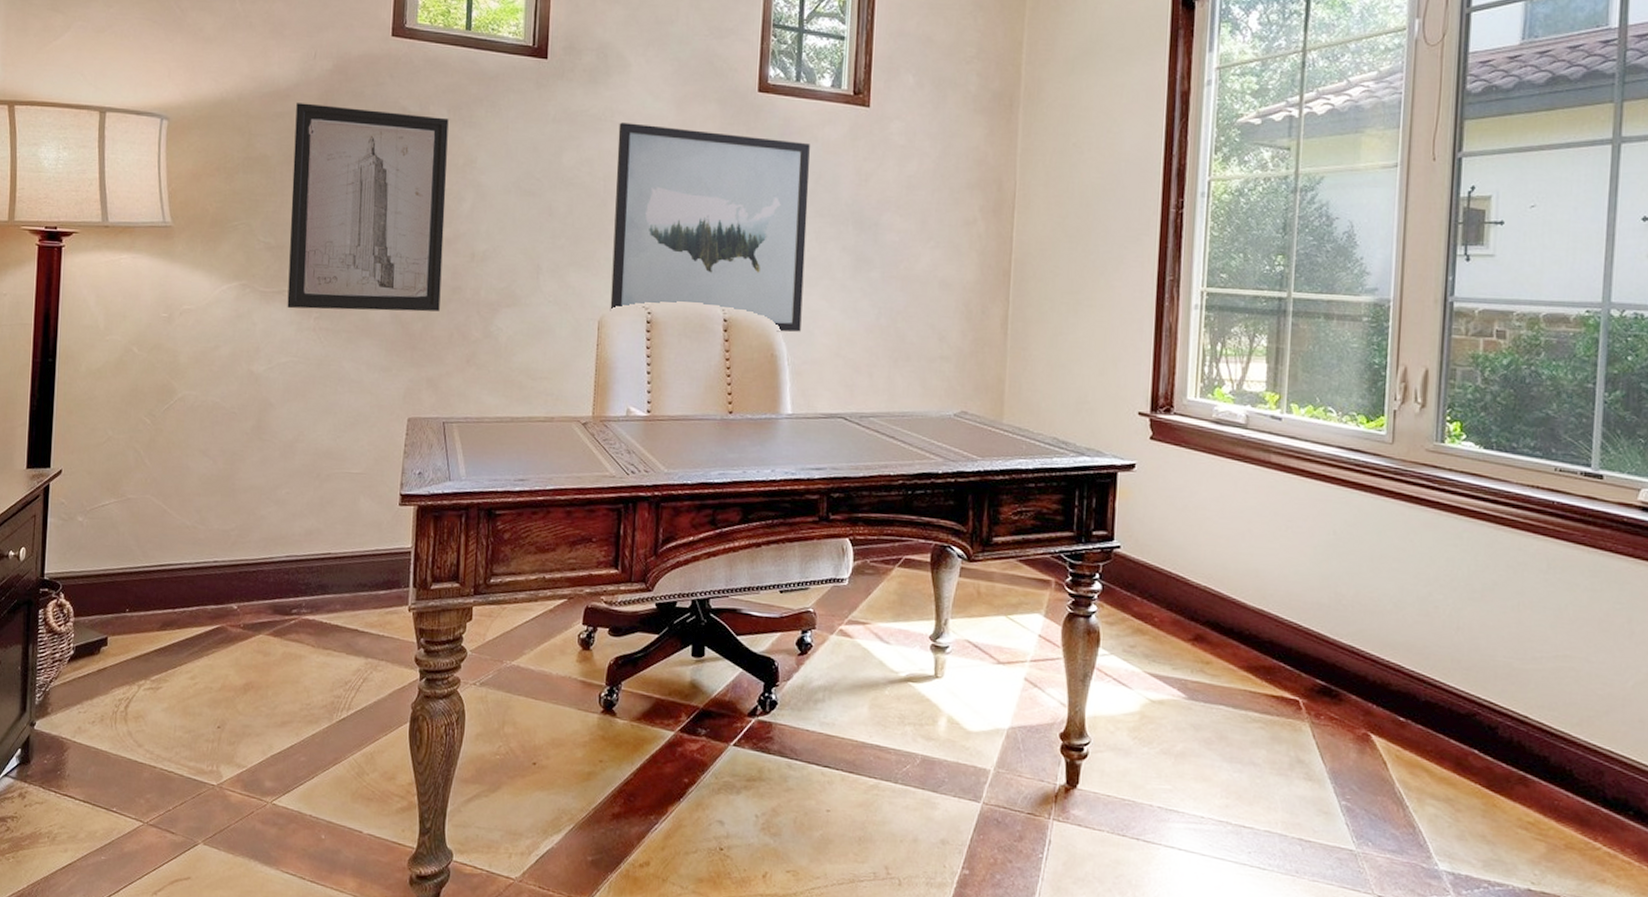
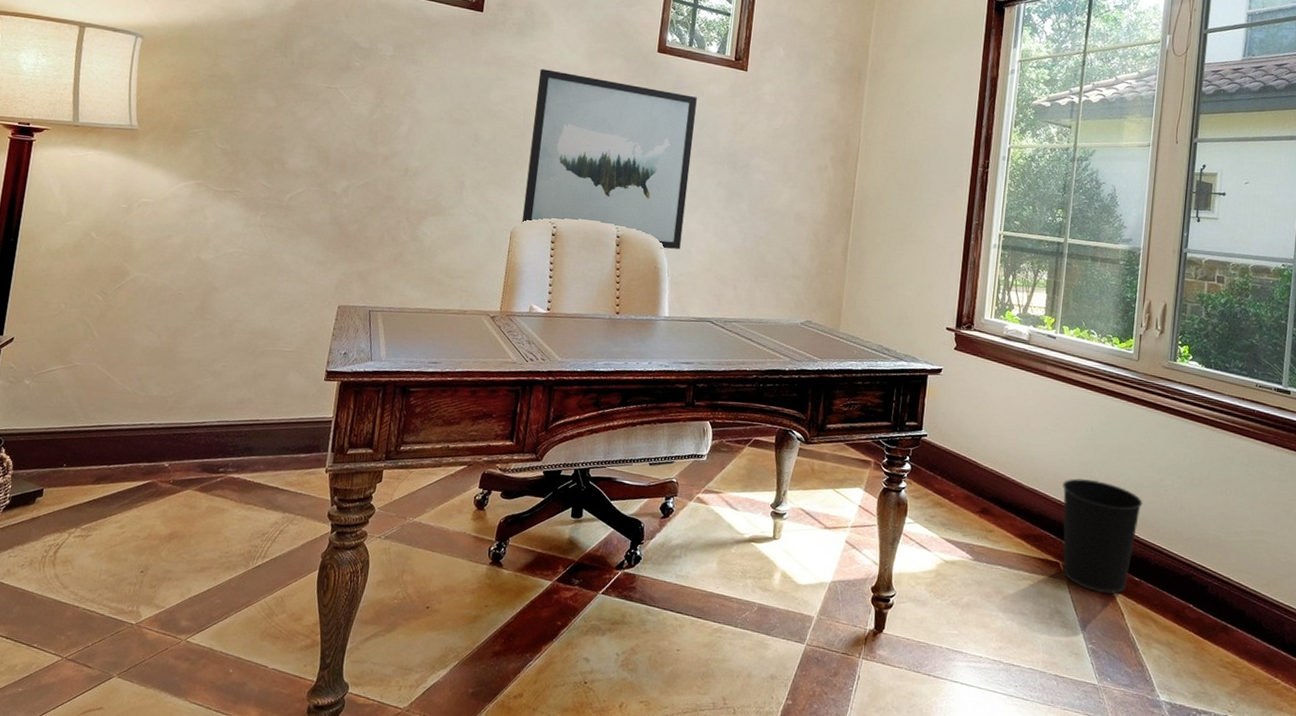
wall art: present [287,103,449,312] -> none [237,32,394,216]
wastebasket: none [1298,595,1406,740] -> present [1062,478,1143,595]

